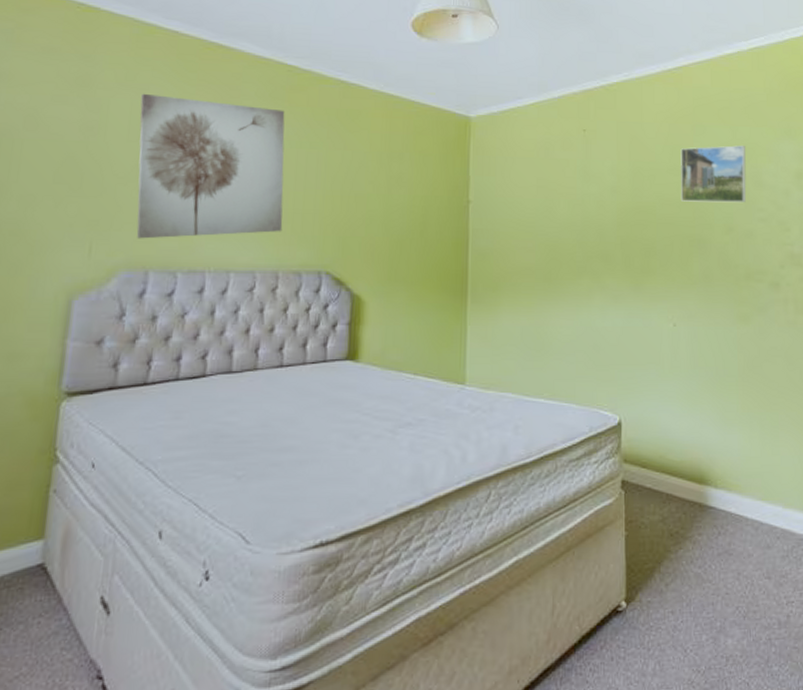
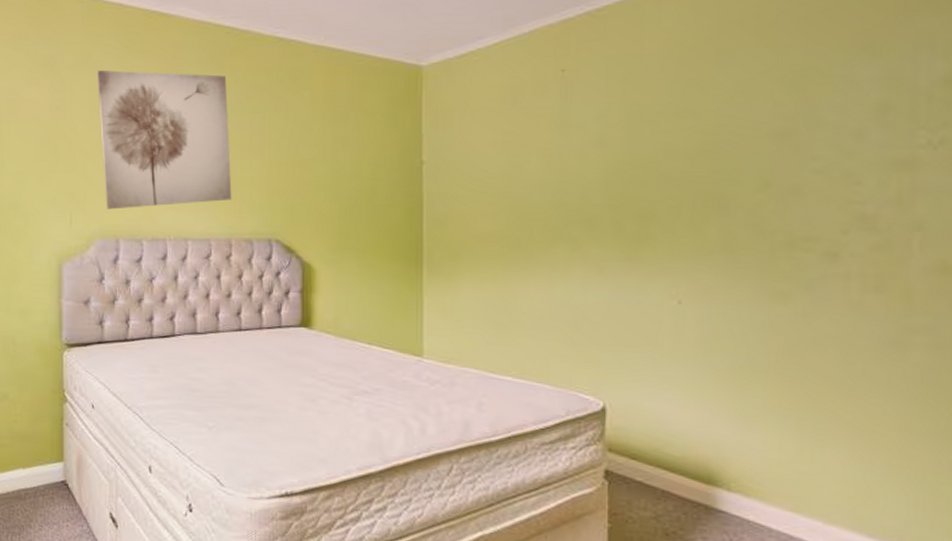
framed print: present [680,145,747,203] -> none [694,73,796,152]

